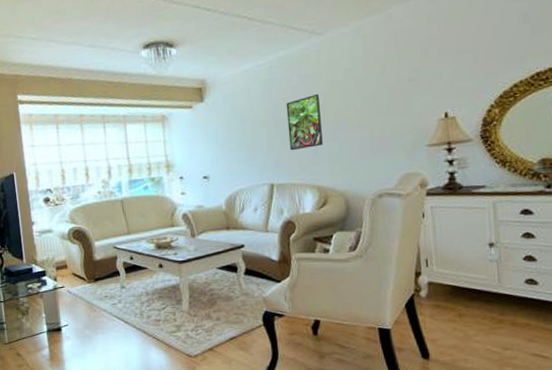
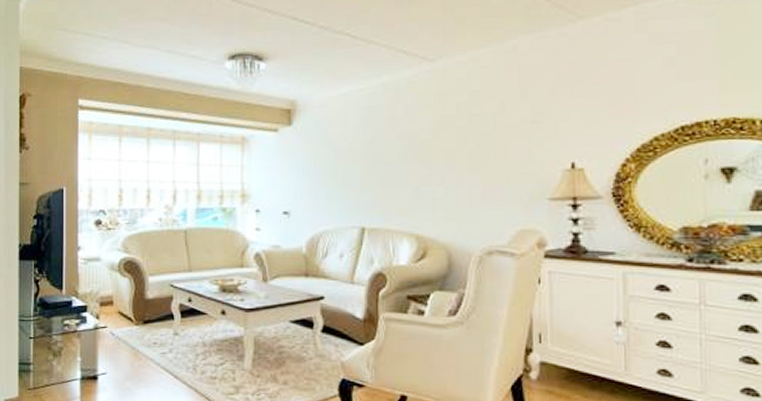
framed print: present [286,94,323,151] -> none [386,129,426,191]

